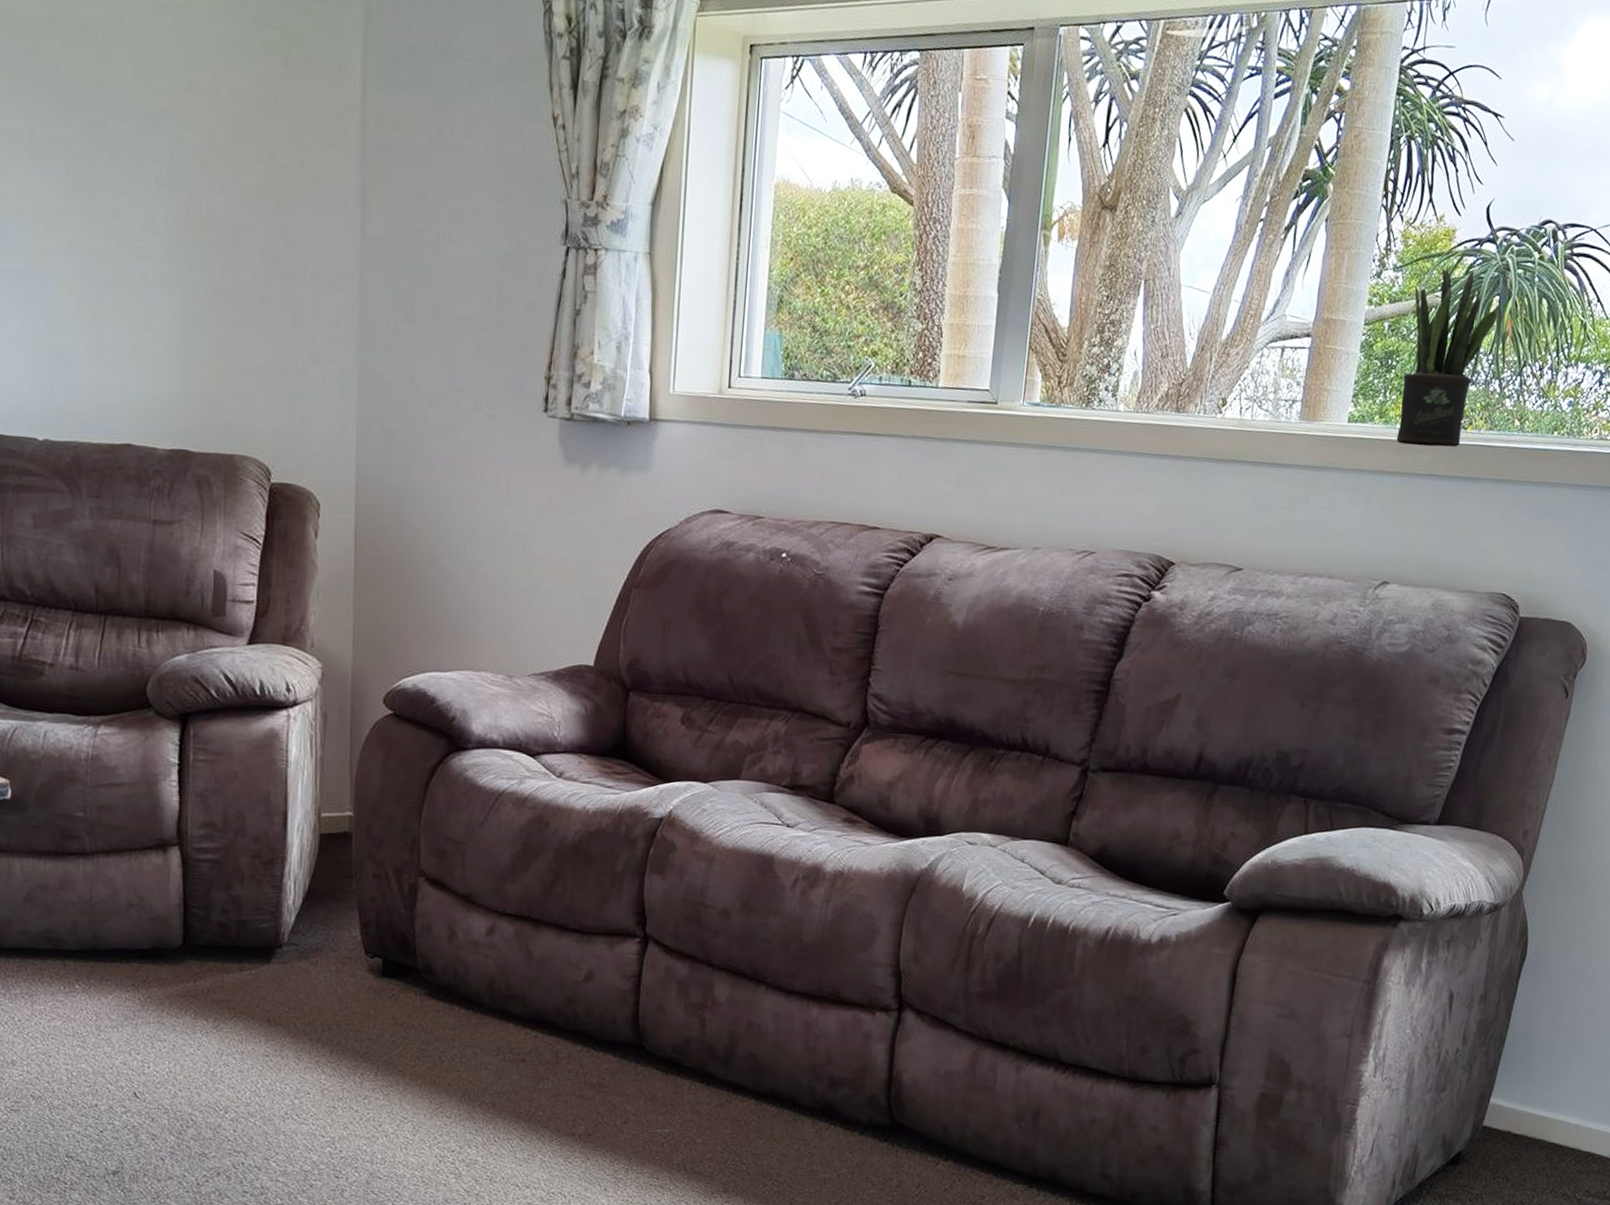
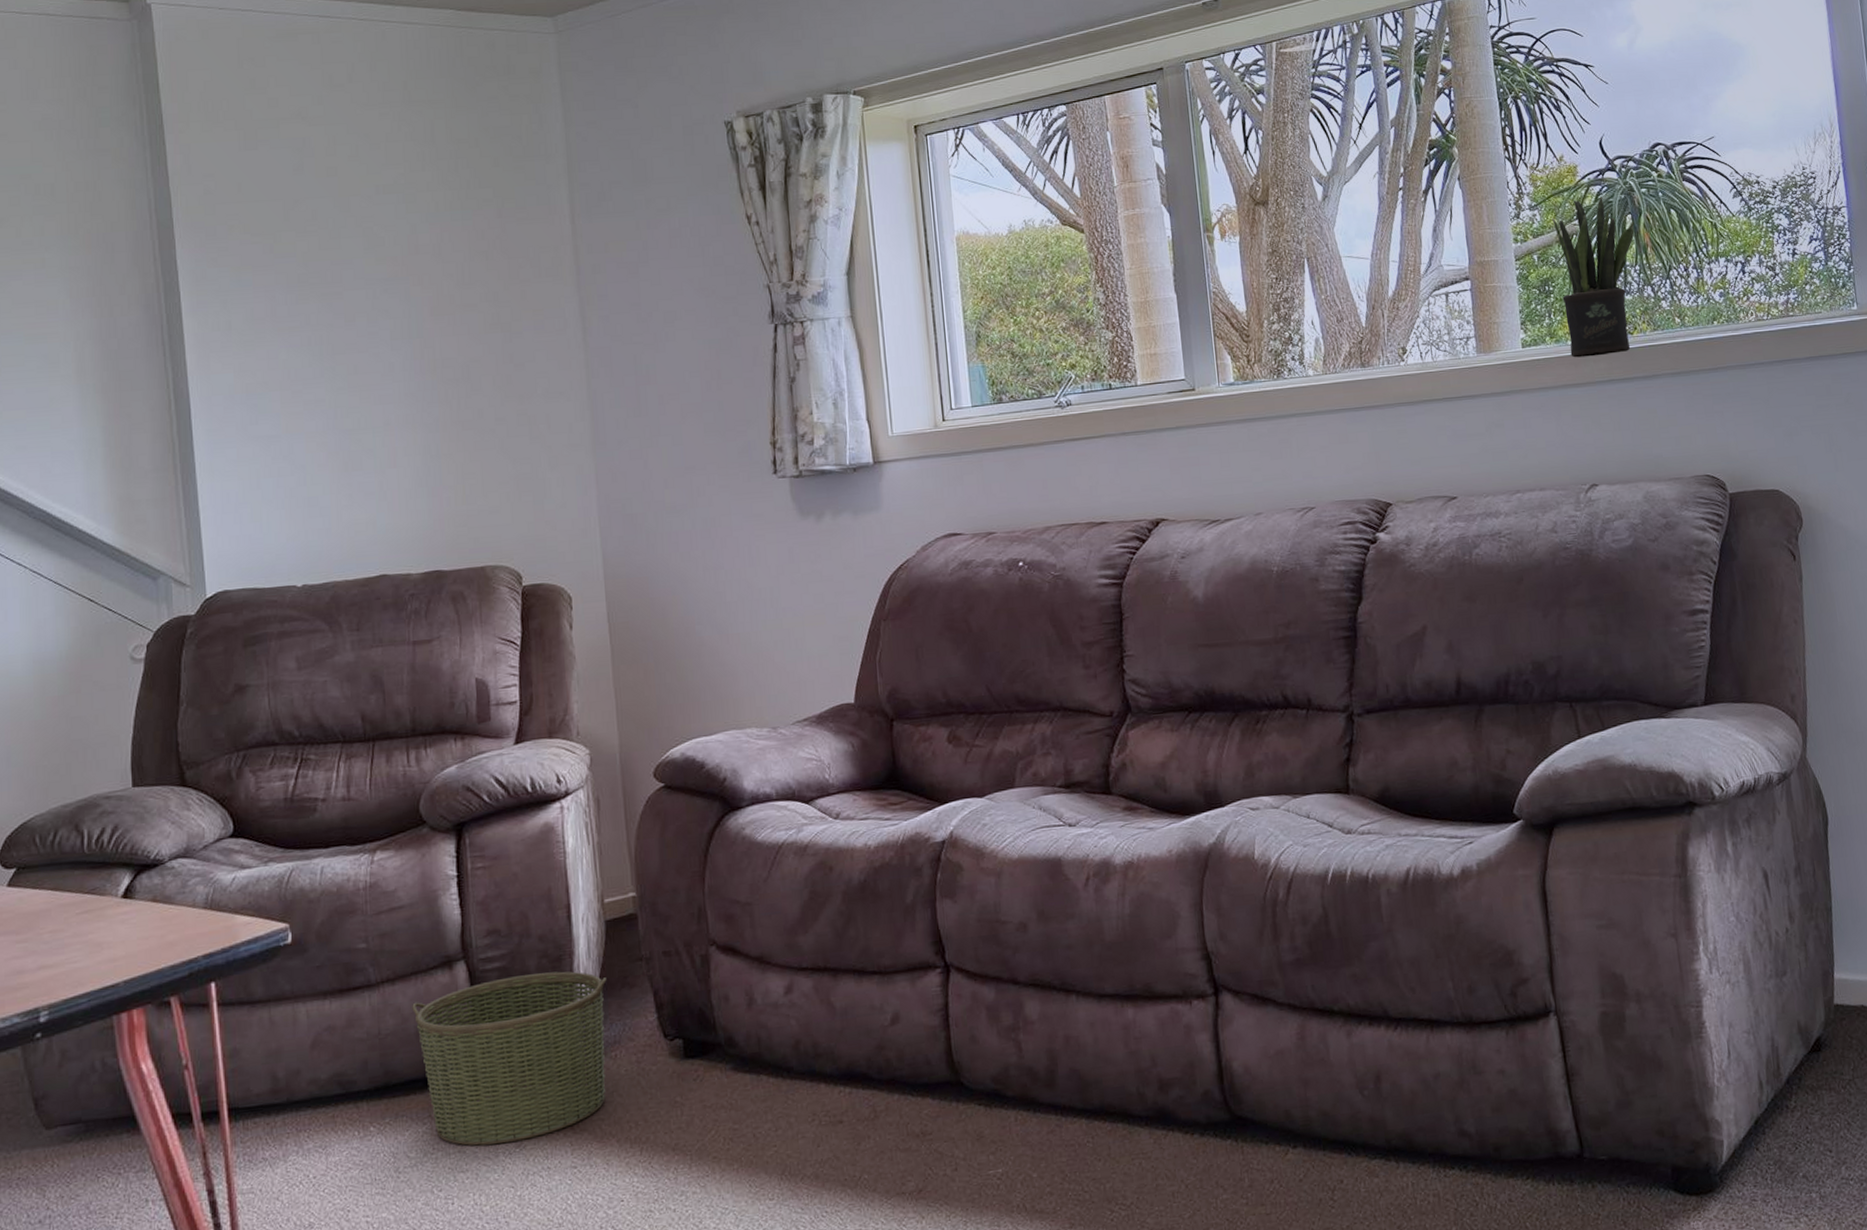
basket: none [124,870,316,1023] -> present [412,971,607,1146]

